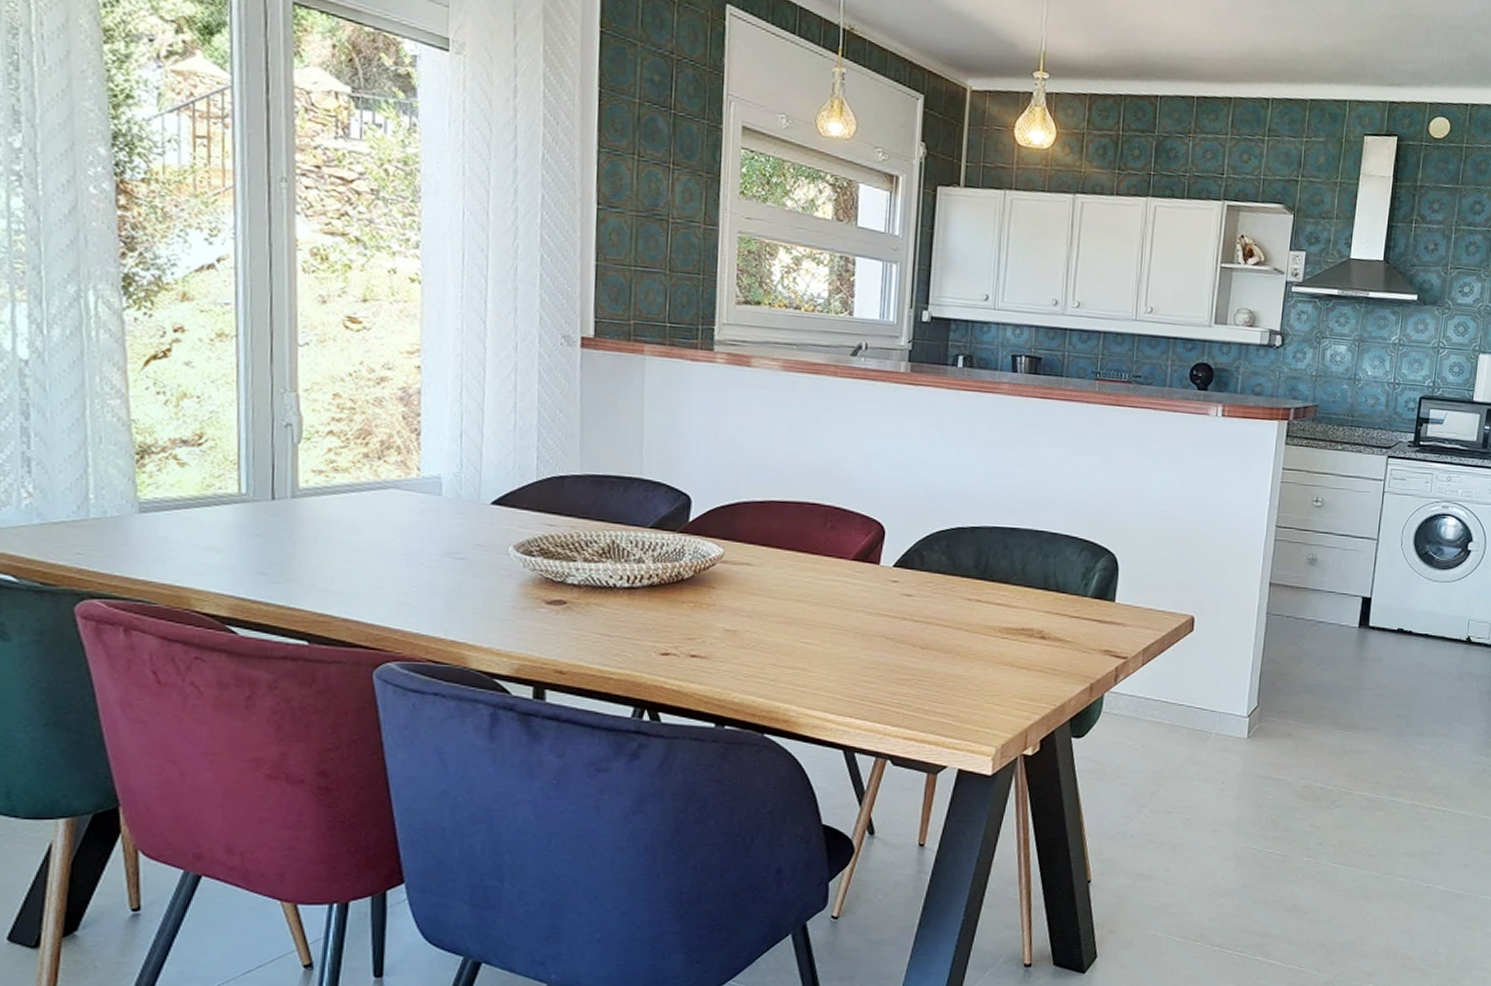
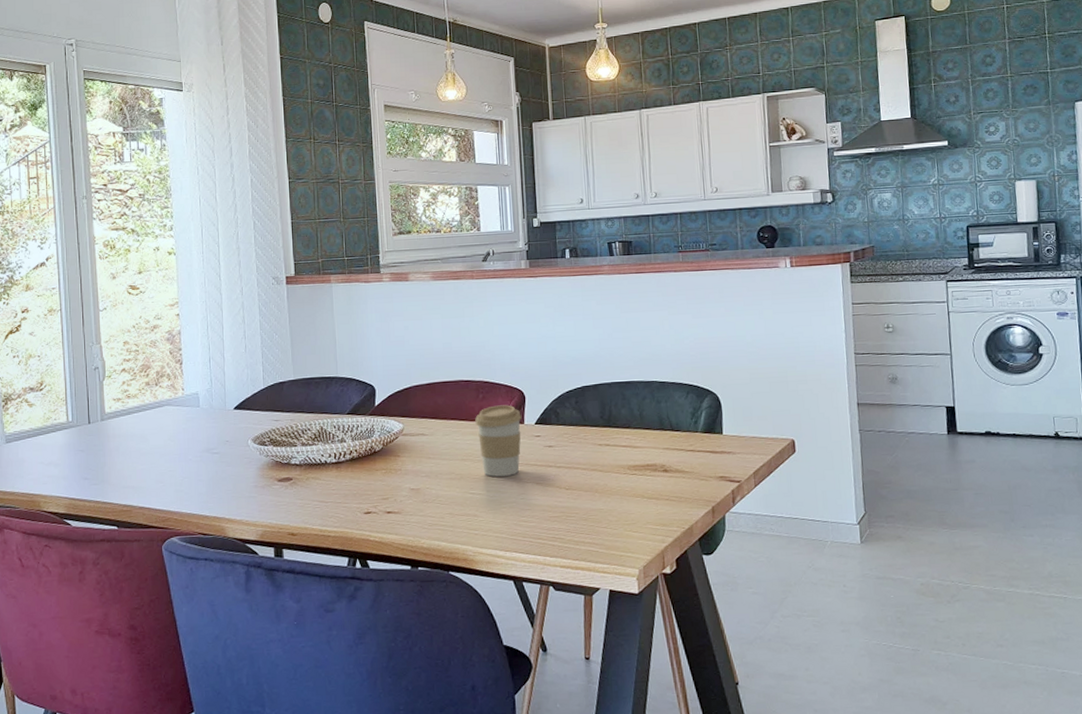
coffee cup: none [818,538,878,626] -> present [475,405,522,477]

